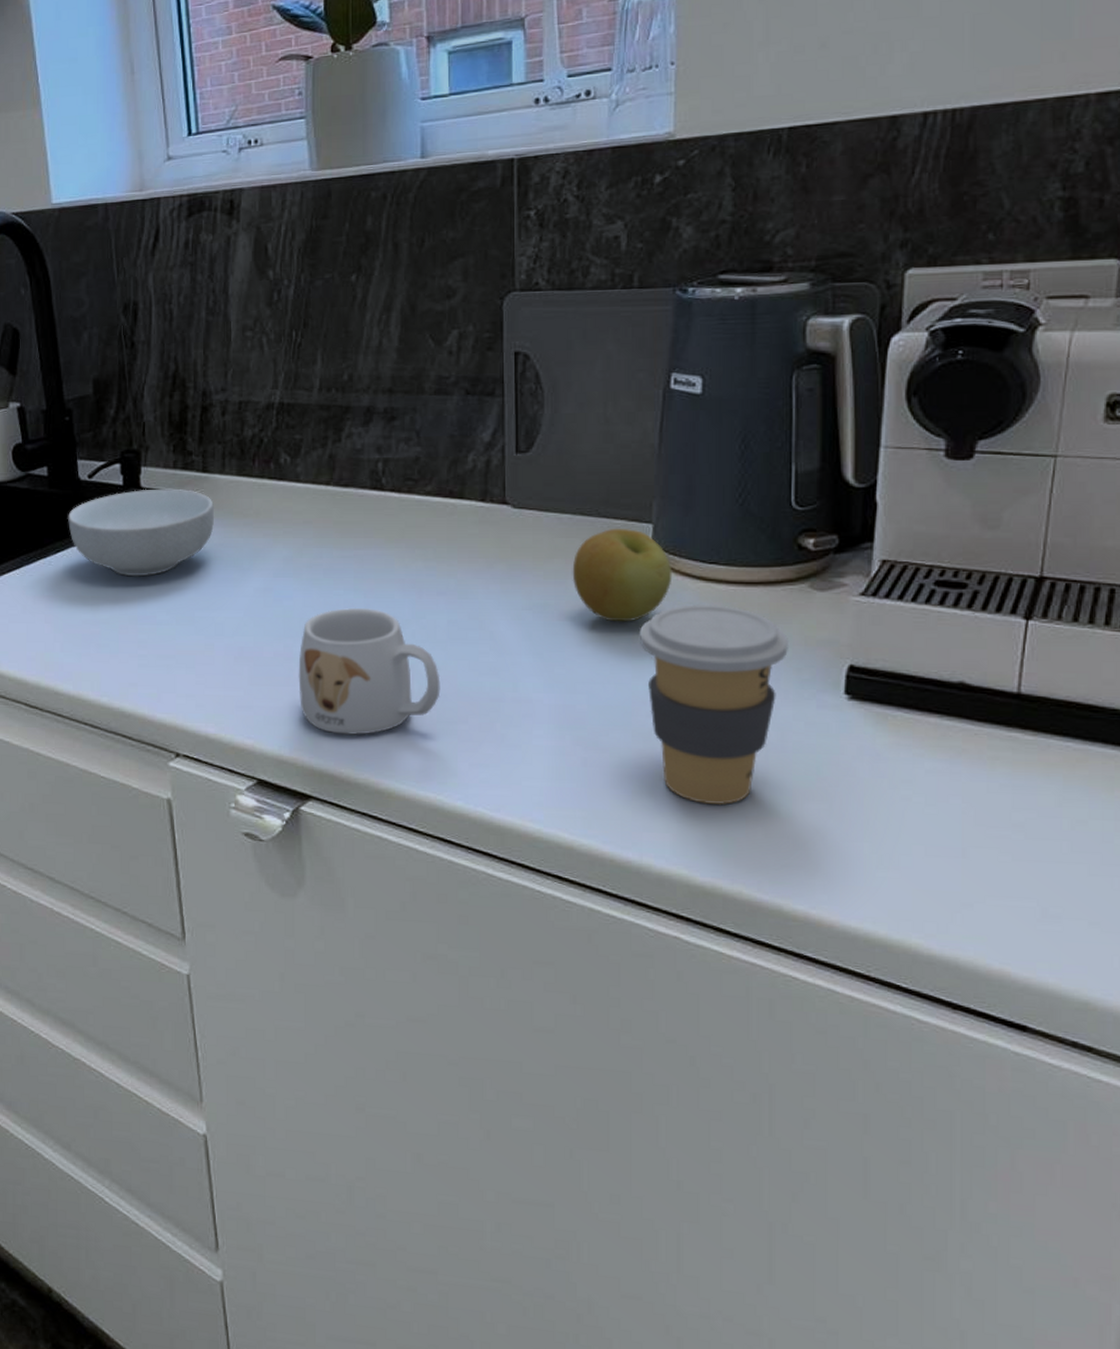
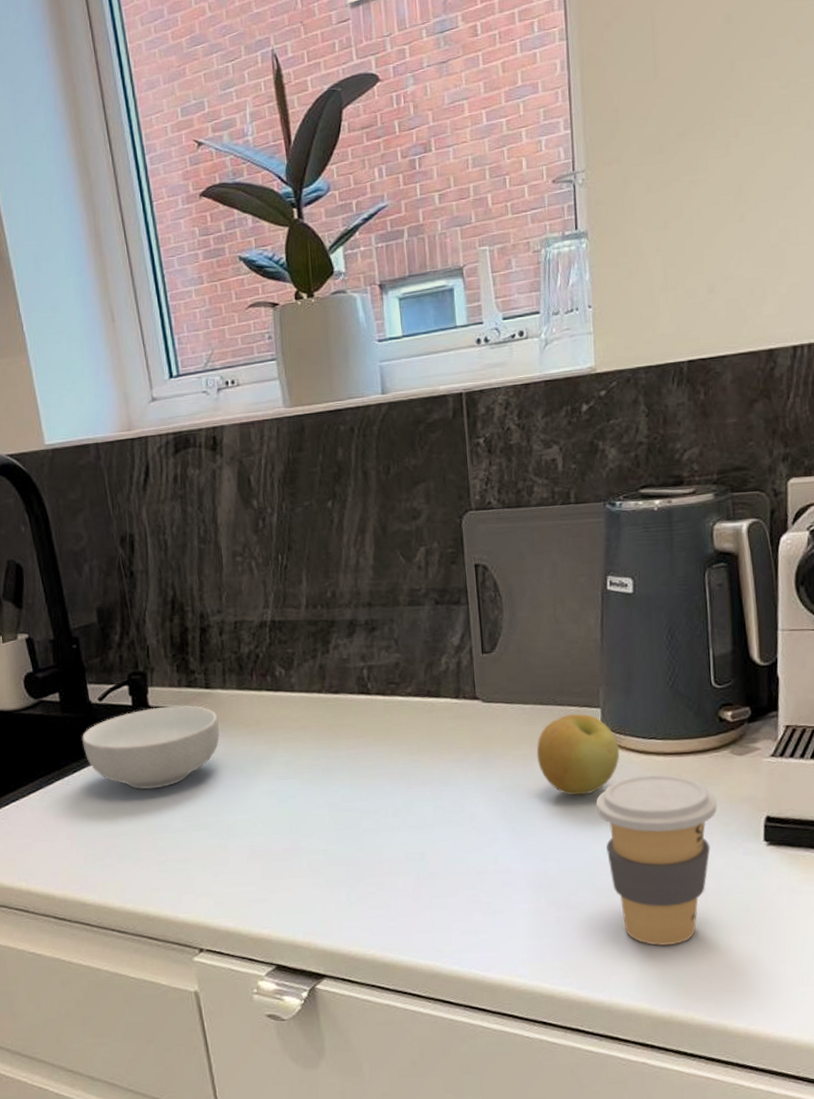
mug: present [298,608,441,735] -> none [305,801,432,917]

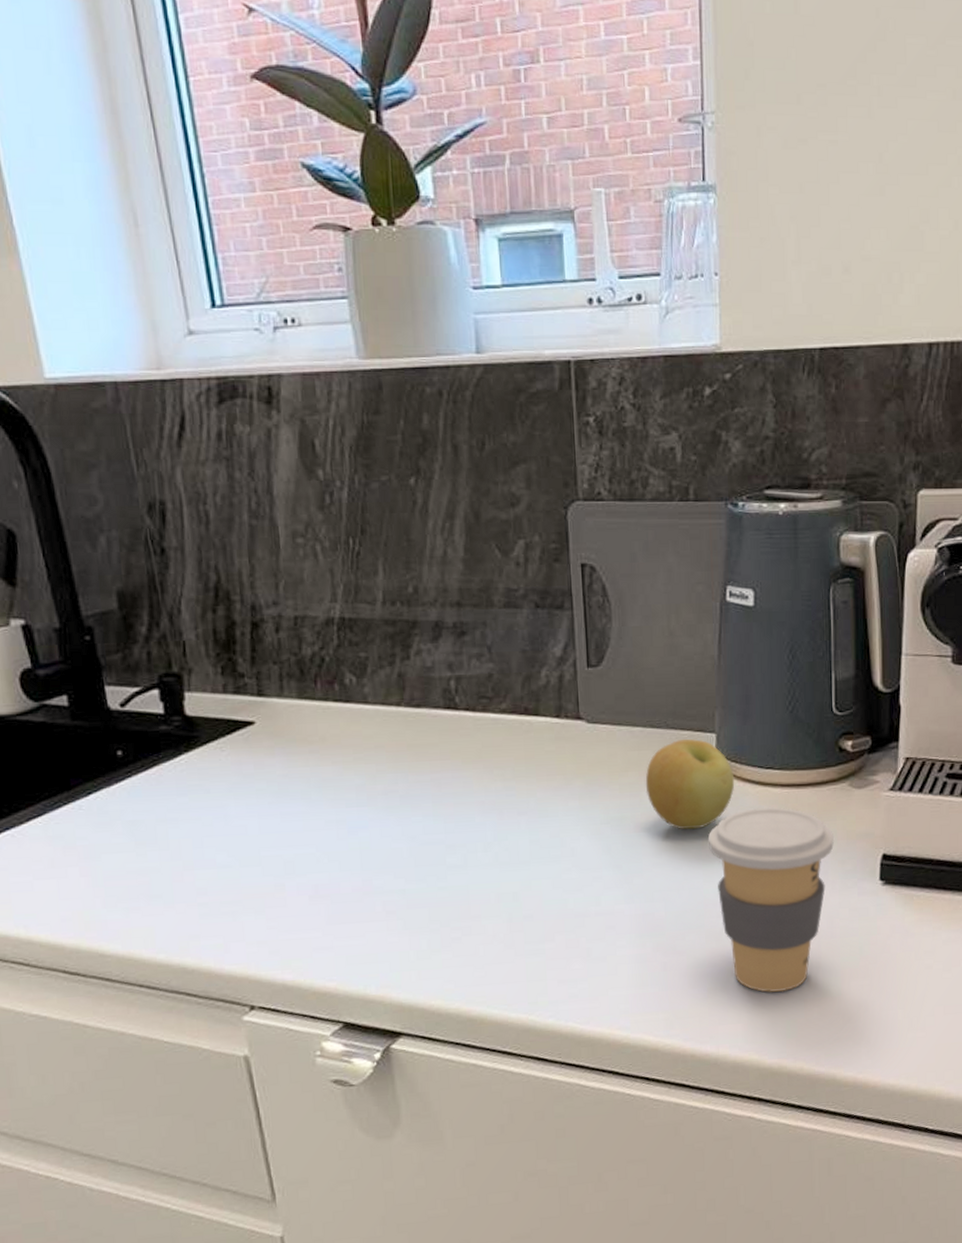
cereal bowl: present [82,705,220,790] -> none [98,716,275,817]

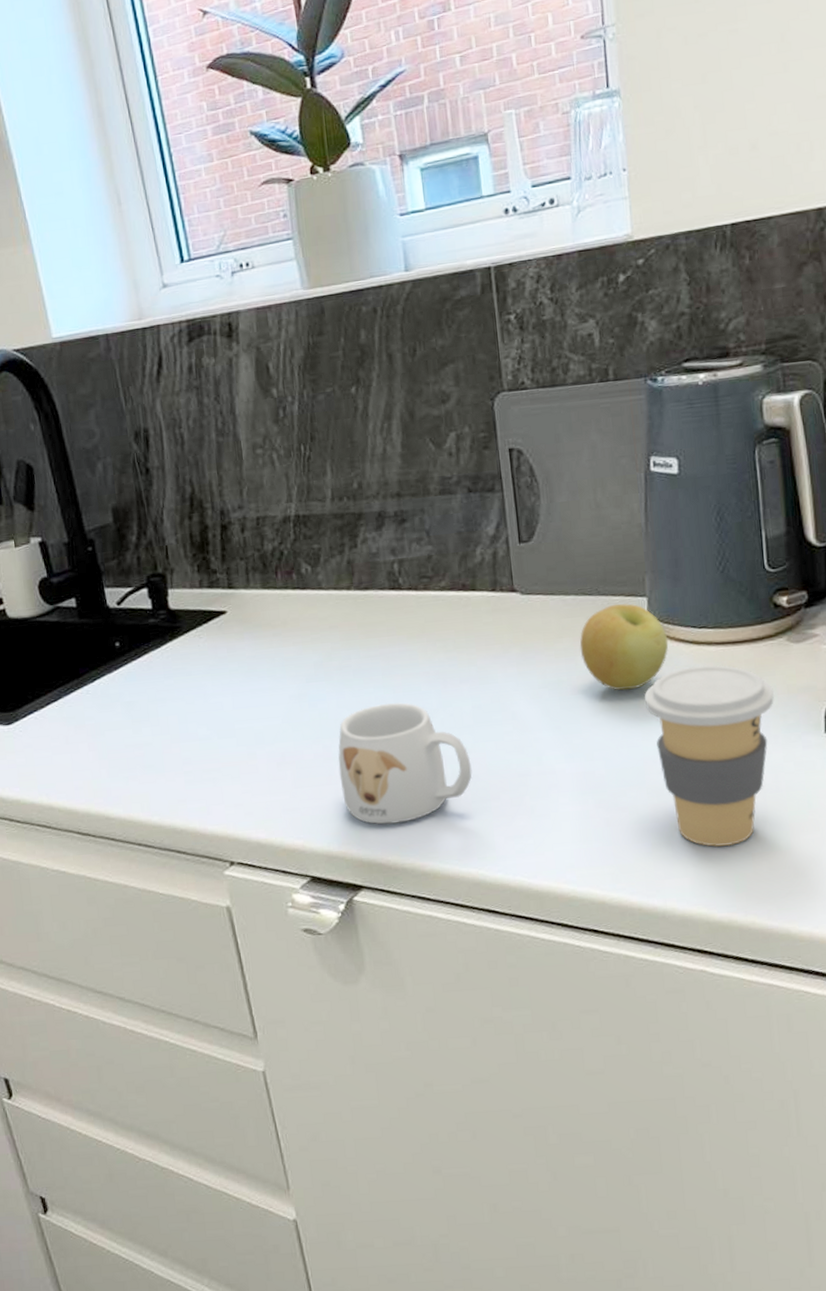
mug: none [379,833,527,967] -> present [338,702,473,825]

